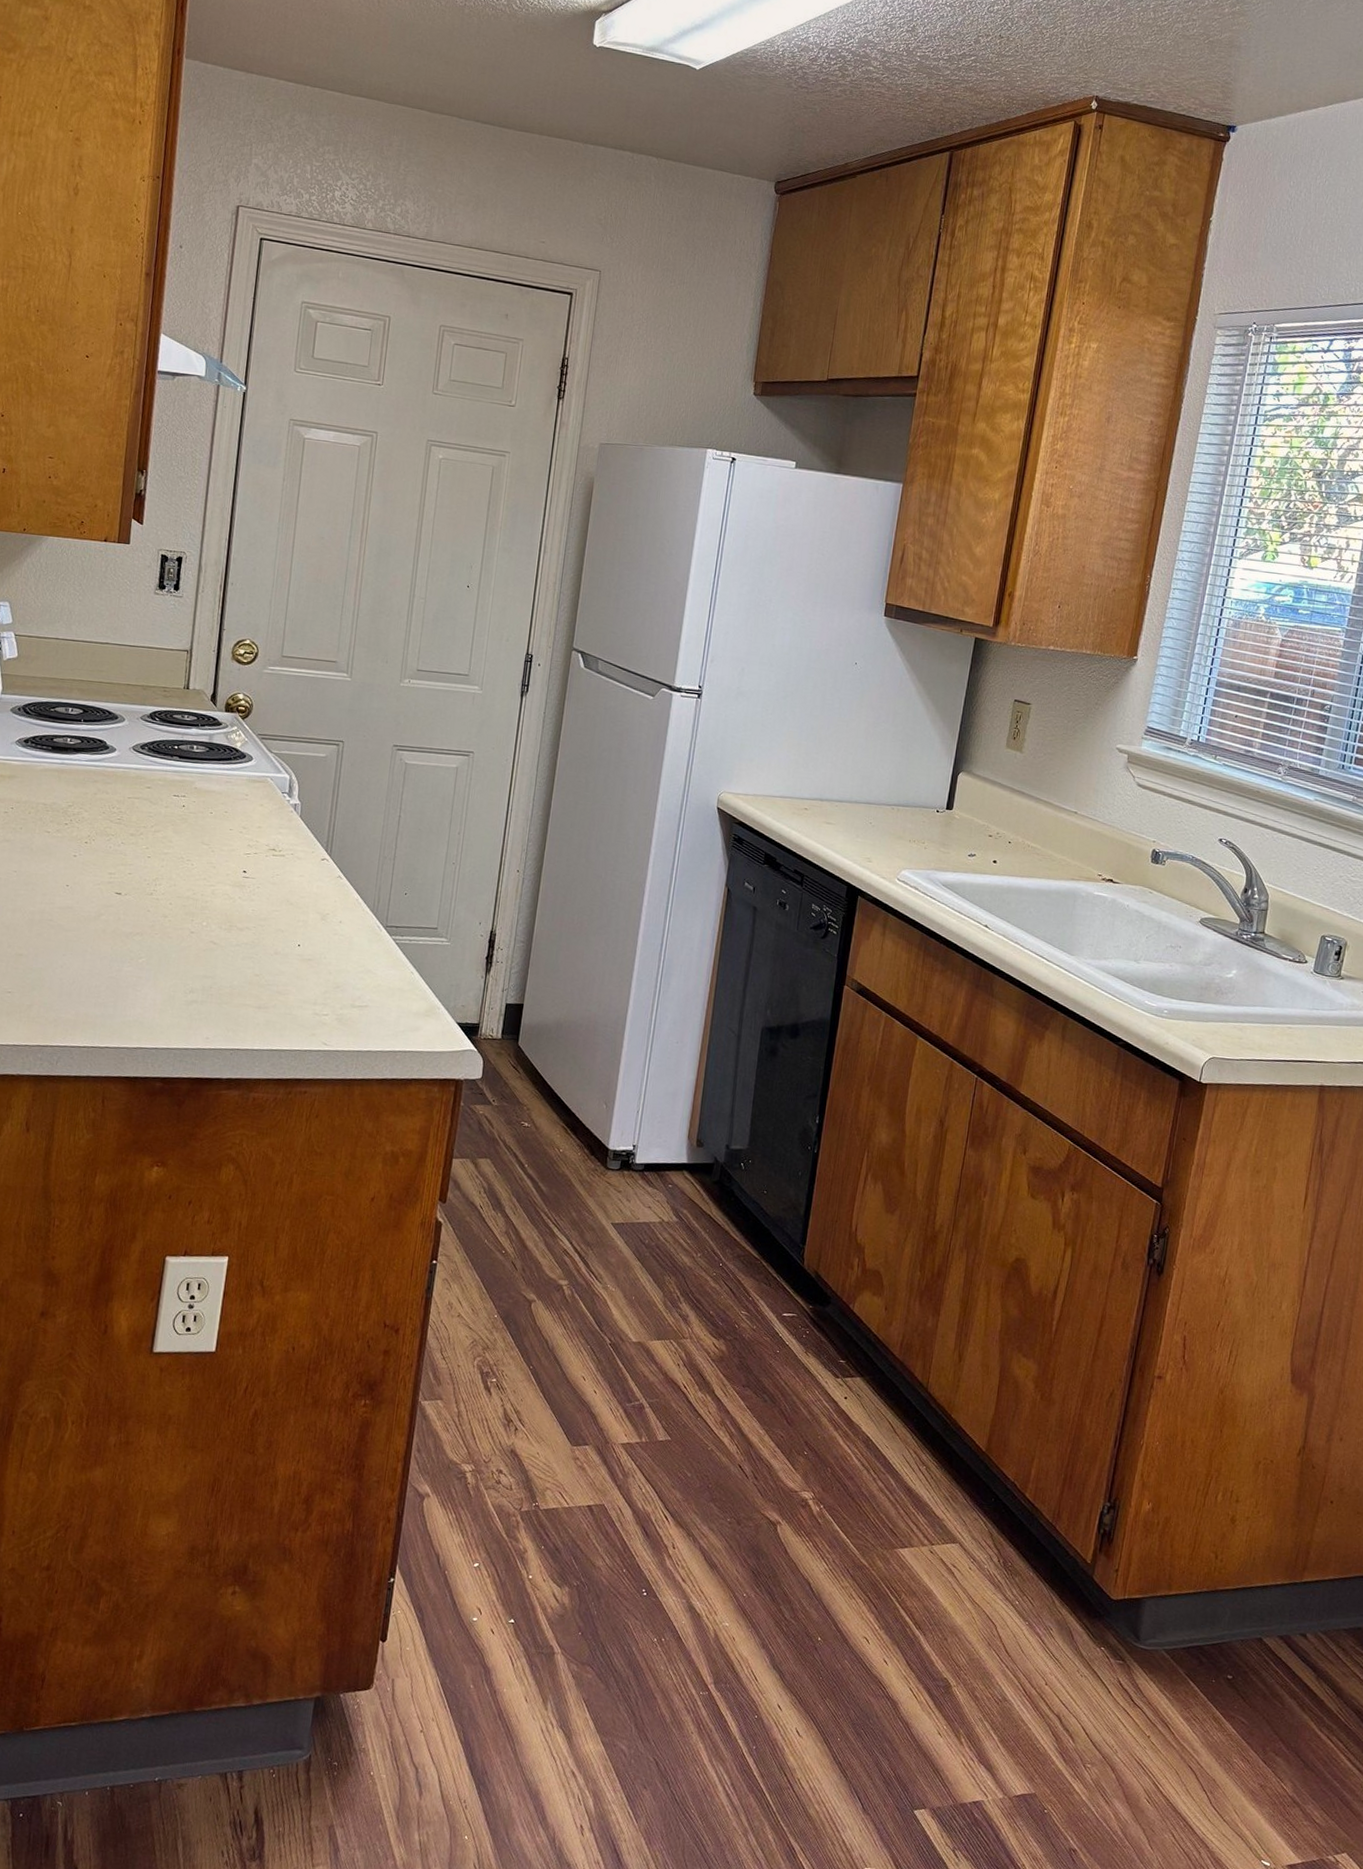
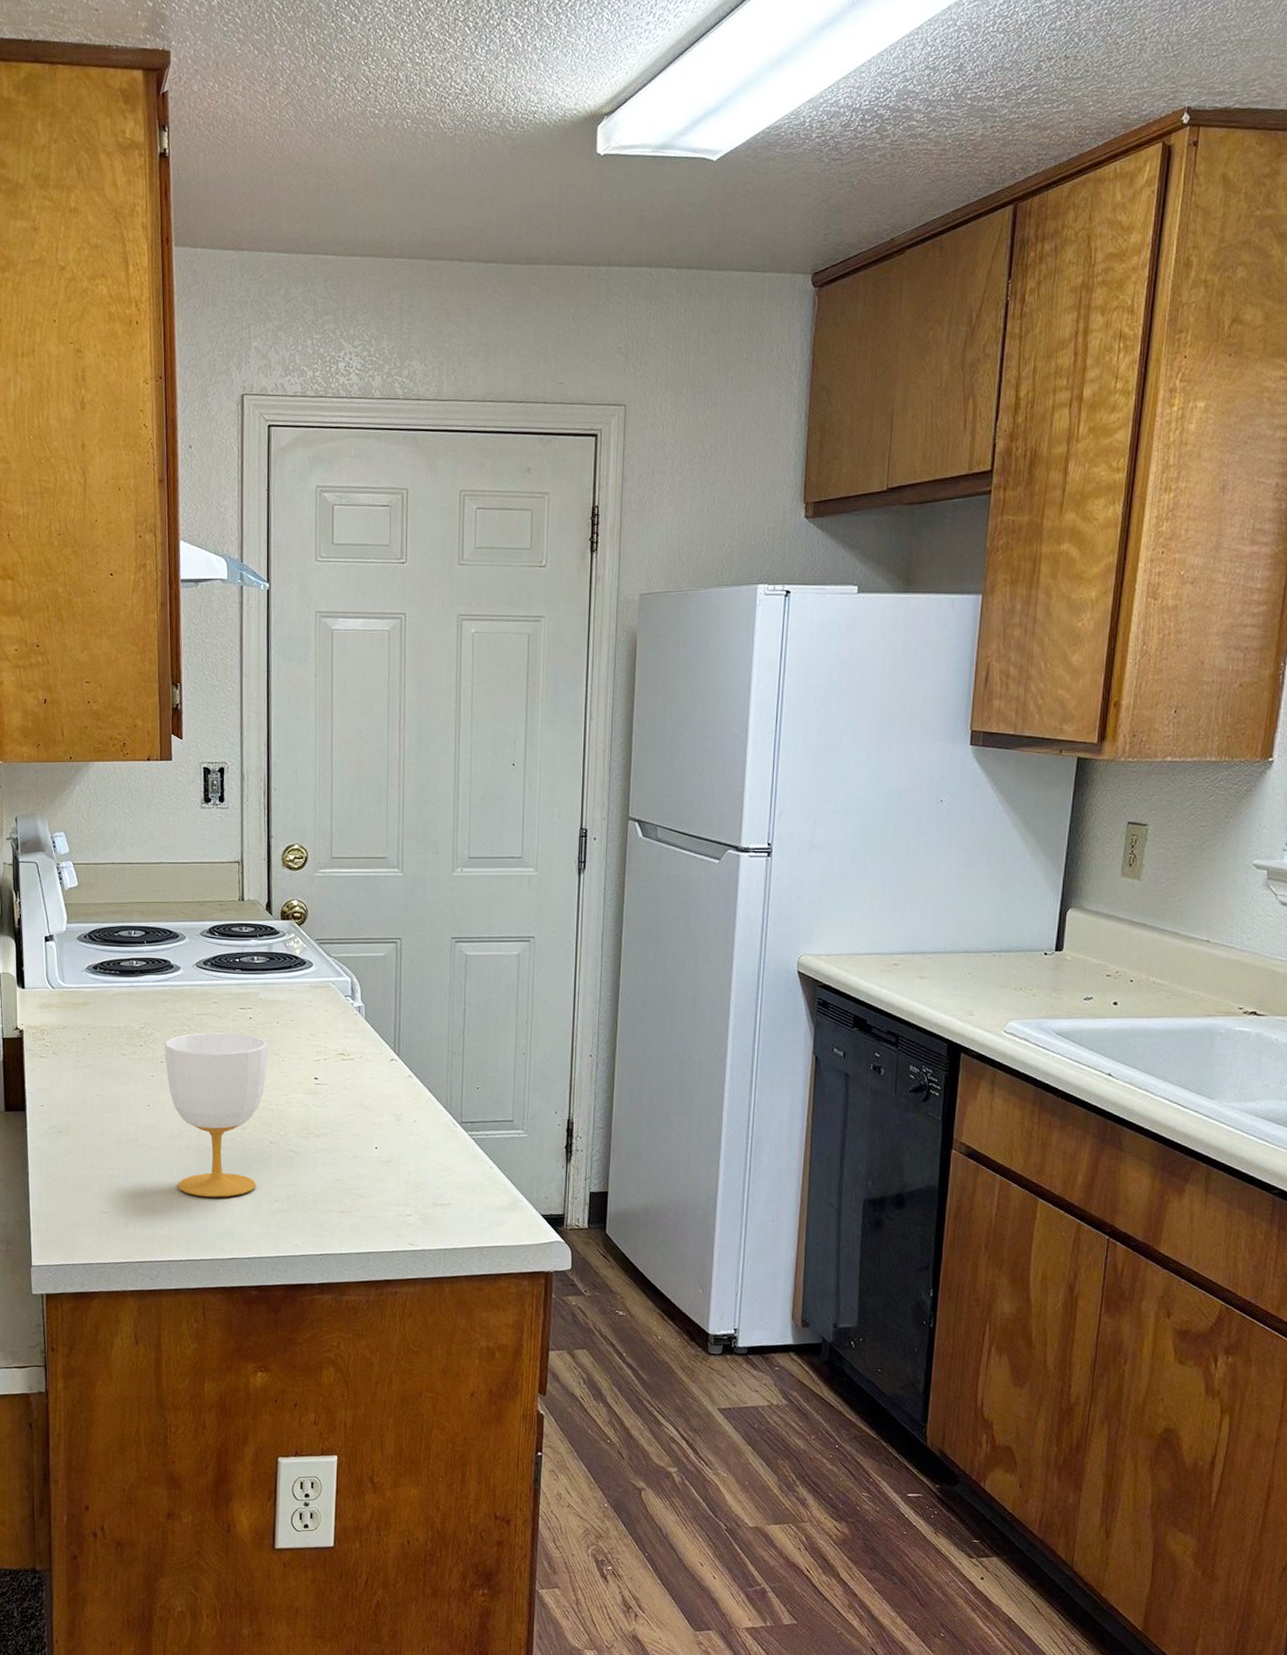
cup: none [89,816,199,985] -> present [164,1032,268,1198]

